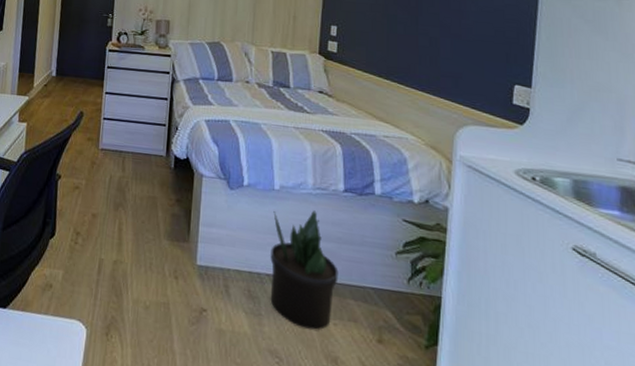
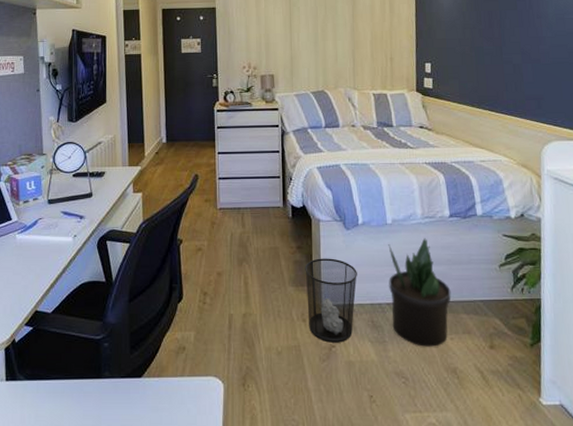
waste bin: none [180,214,237,308] -> present [305,258,357,343]

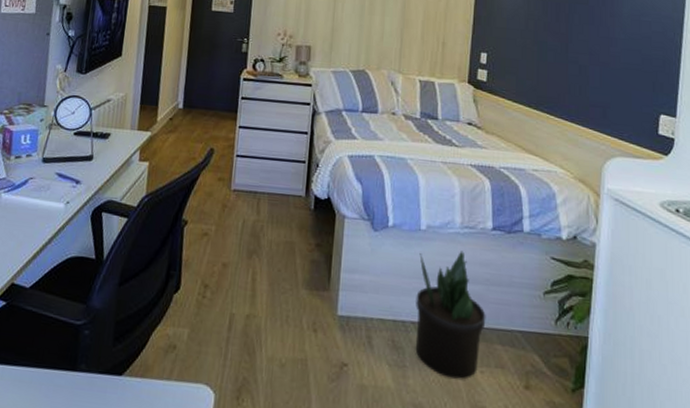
waste bin: present [305,258,357,343] -> none [320,260,381,362]

